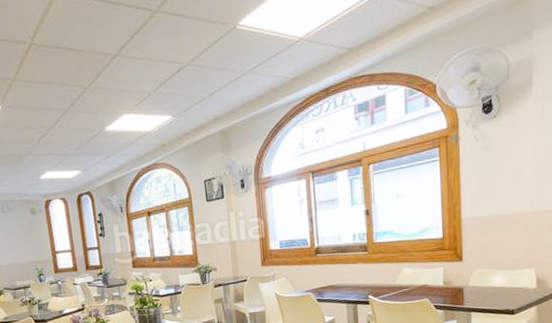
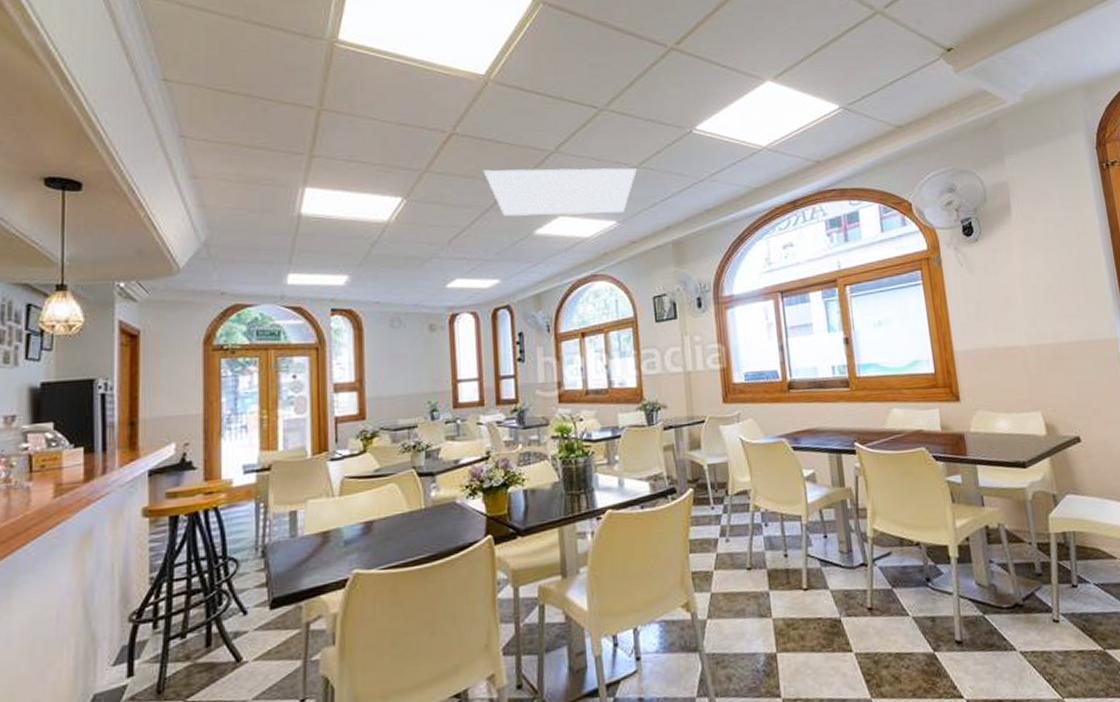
light panel: none [59,66,188,117] -> present [483,168,637,217]

